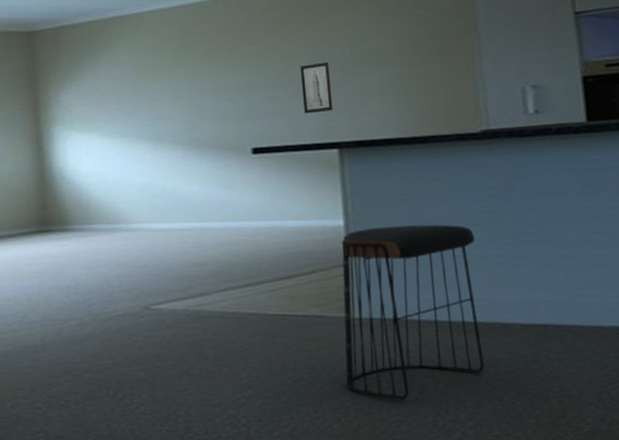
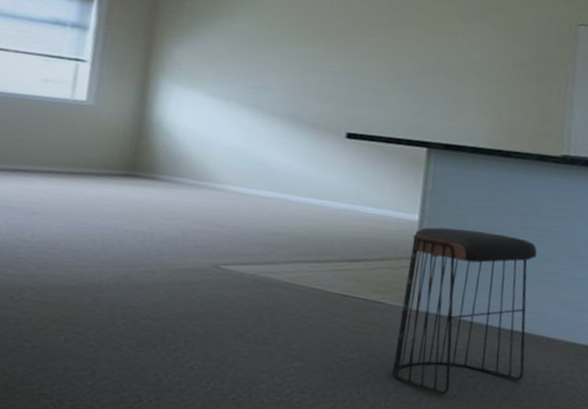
wall art: present [300,62,333,114] -> none [402,64,433,112]

